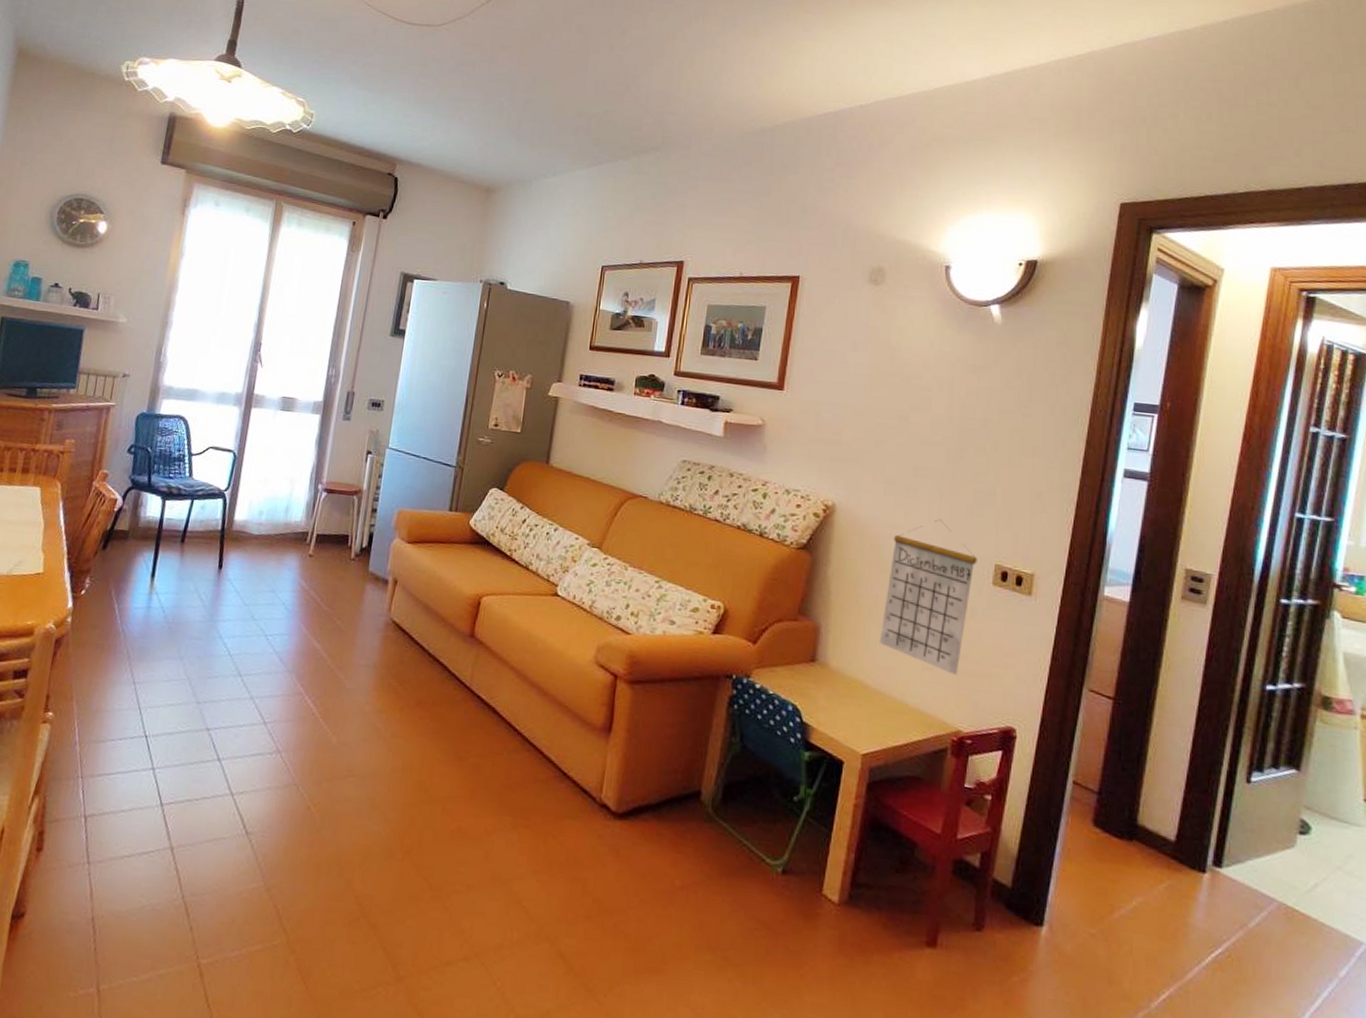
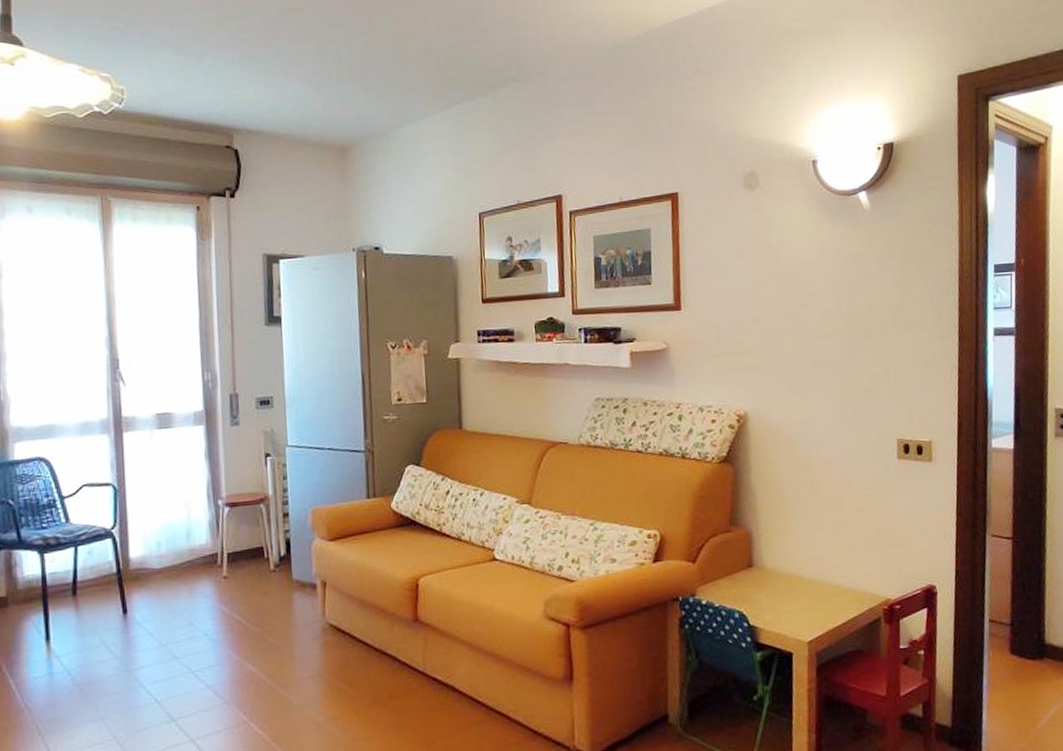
calendar: present [879,519,978,675] -> none [805,407,882,549]

